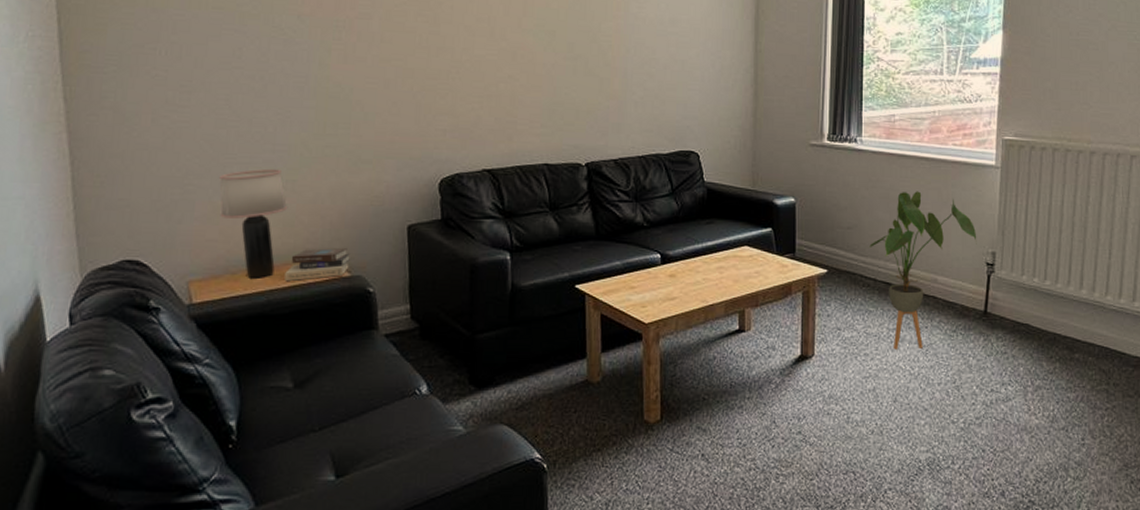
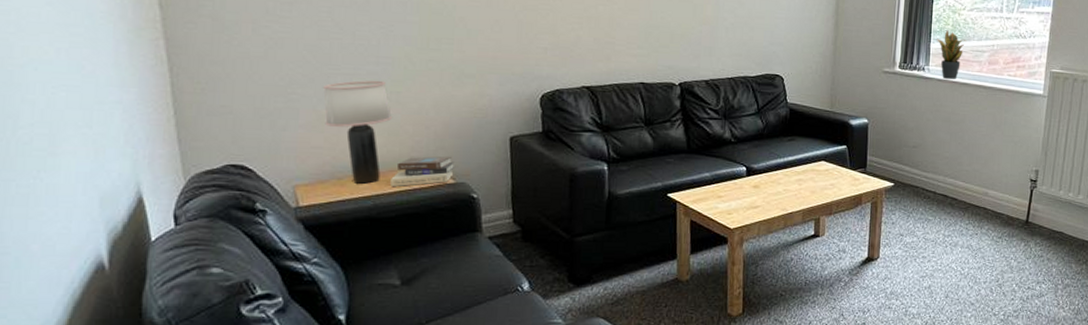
potted plant: none [869,96,903,152] -> present [937,30,966,80]
house plant: present [869,191,977,350] -> none [931,115,1024,253]

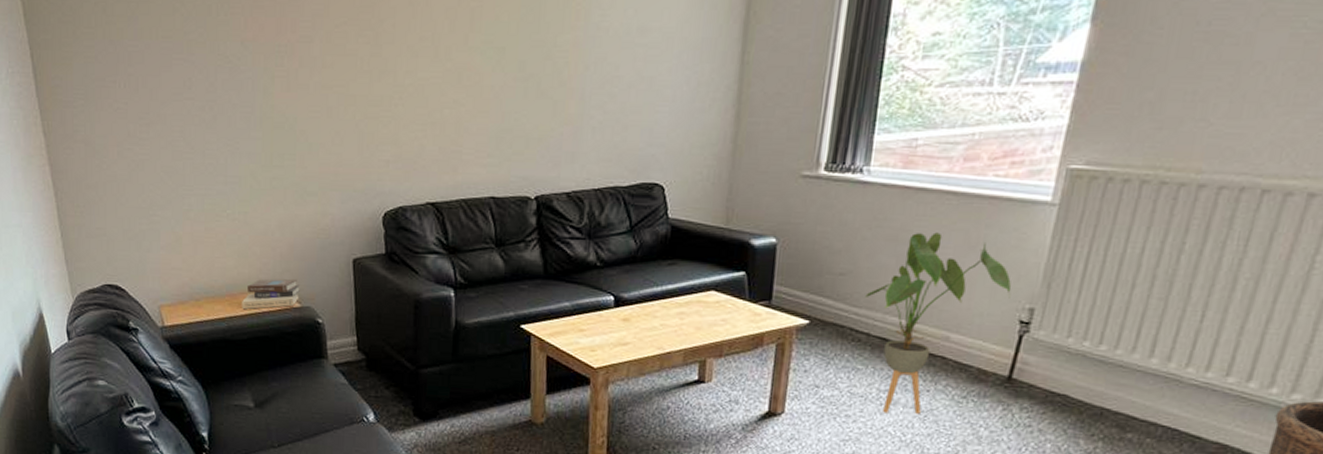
table lamp: present [323,80,393,184] -> none [180,200,242,306]
house plant: none [931,115,1024,253] -> present [865,232,1012,414]
potted plant: present [937,30,966,80] -> none [884,116,930,185]

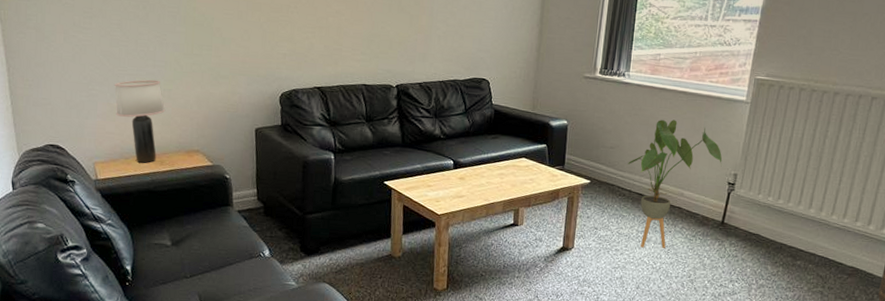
table lamp: none [180,200,242,306] -> present [115,79,166,163]
books: present [241,278,300,310] -> none [163,143,212,167]

